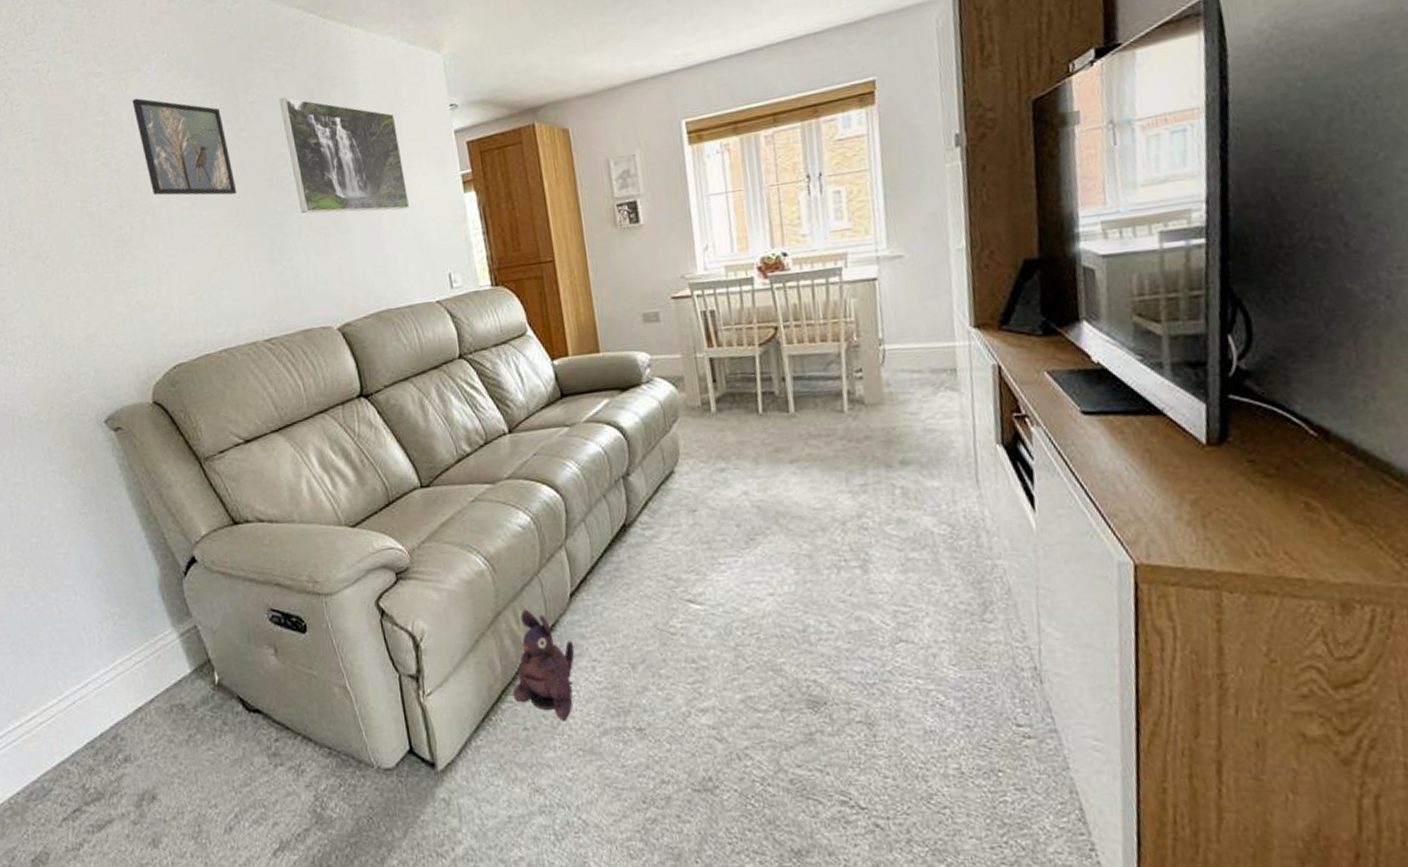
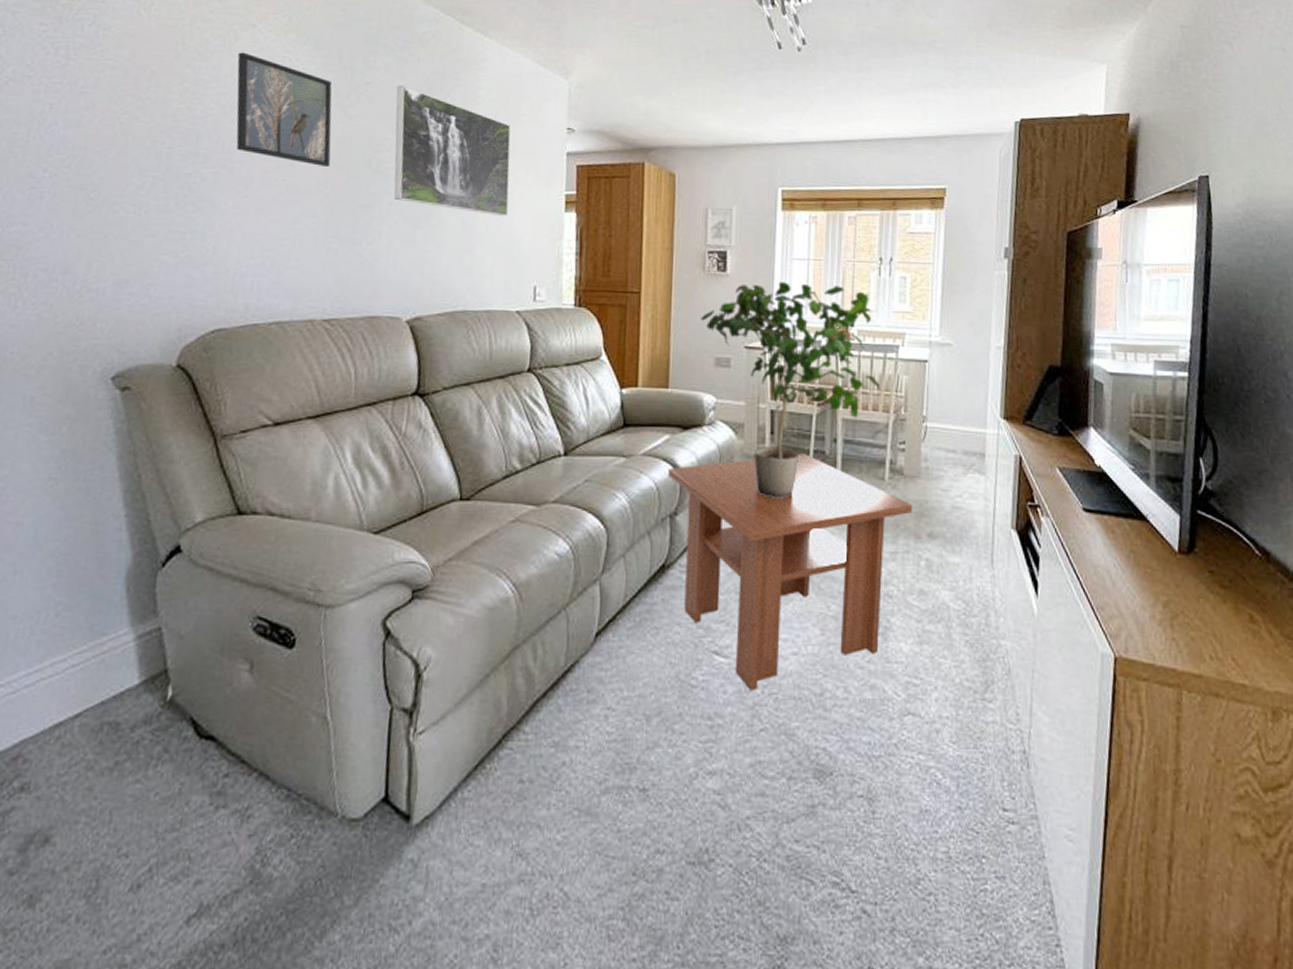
plush toy: present [512,609,575,721] -> none [514,645,590,775]
coffee table: none [613,397,880,633] -> present [668,453,913,691]
potted plant: none [620,214,826,447] -> present [700,282,880,499]

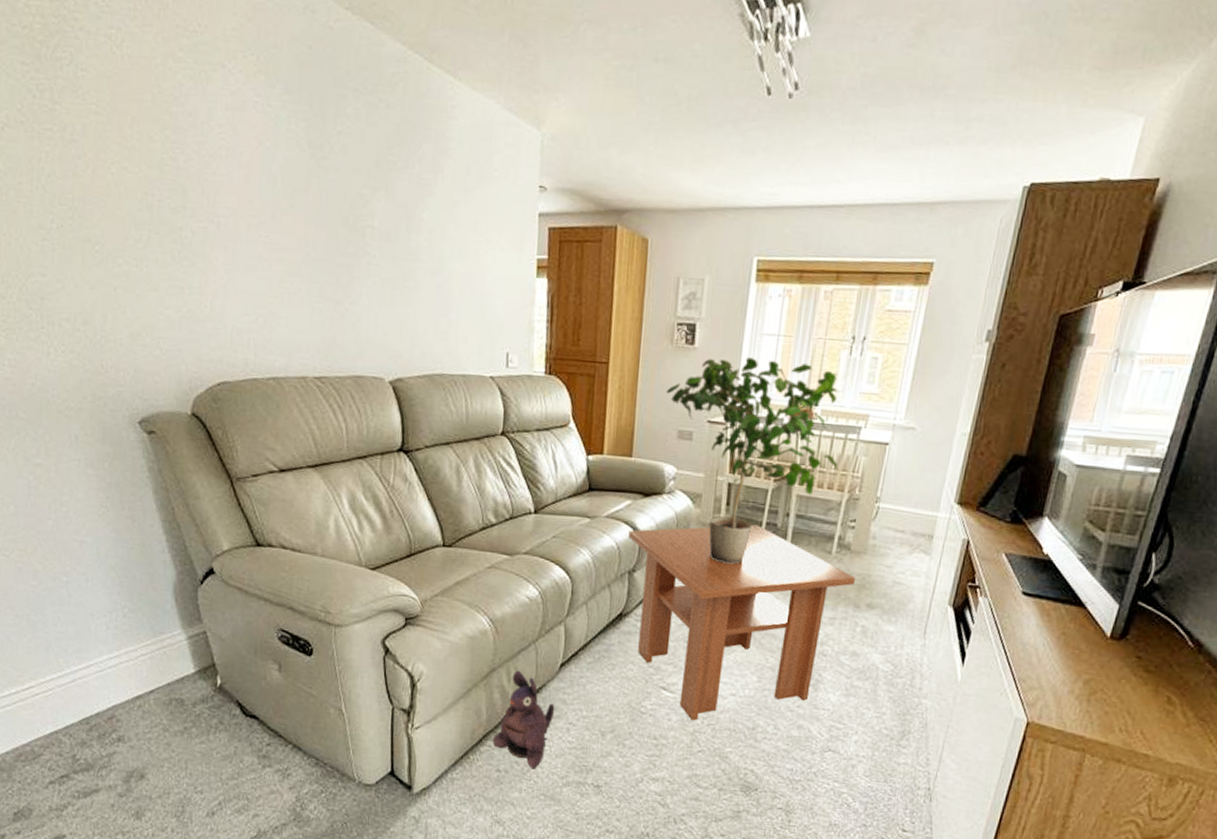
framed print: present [236,52,333,167] -> none [211,96,310,223]
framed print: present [394,85,511,217] -> none [368,135,483,281]
plush toy: none [514,645,590,775] -> present [492,670,555,770]

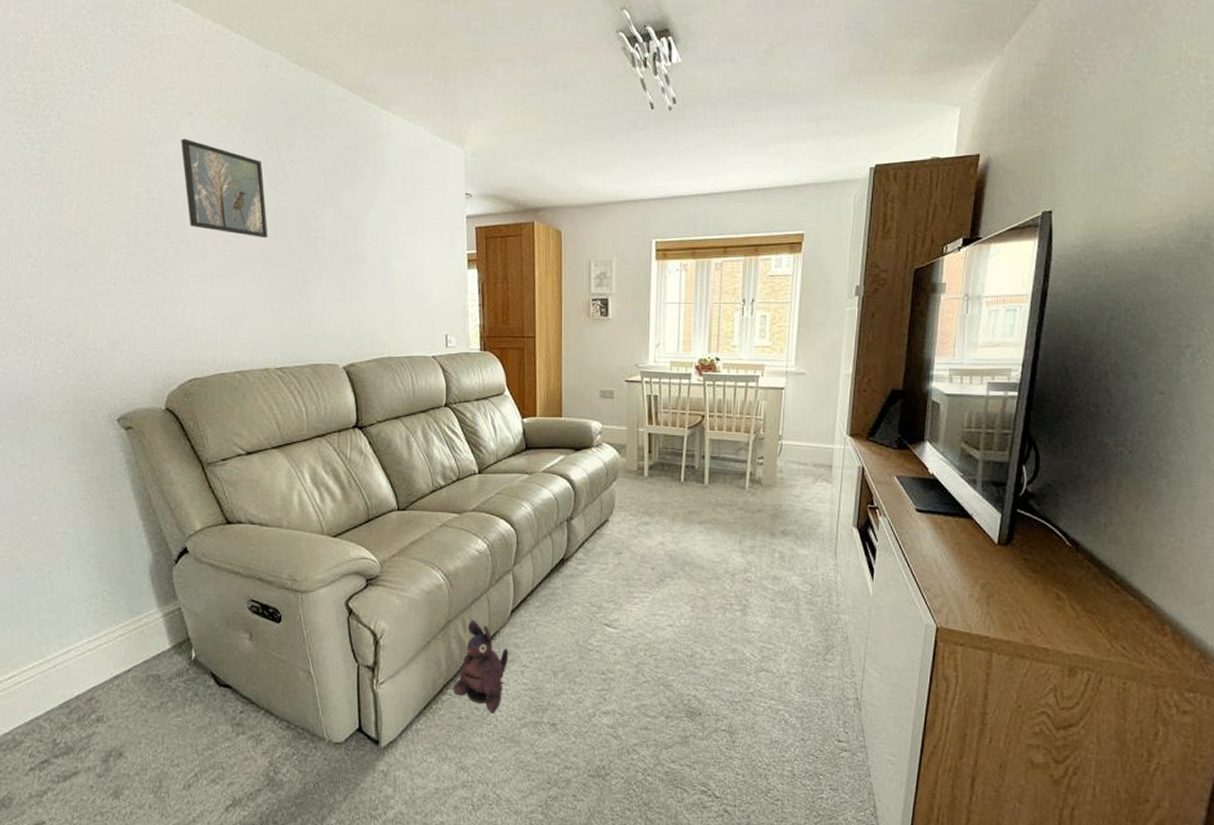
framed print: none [211,96,310,223] -> present [181,139,268,237]
coffee table: present [628,524,856,721] -> none [564,468,769,653]
potted plant: present [666,357,838,564] -> none [587,324,742,505]

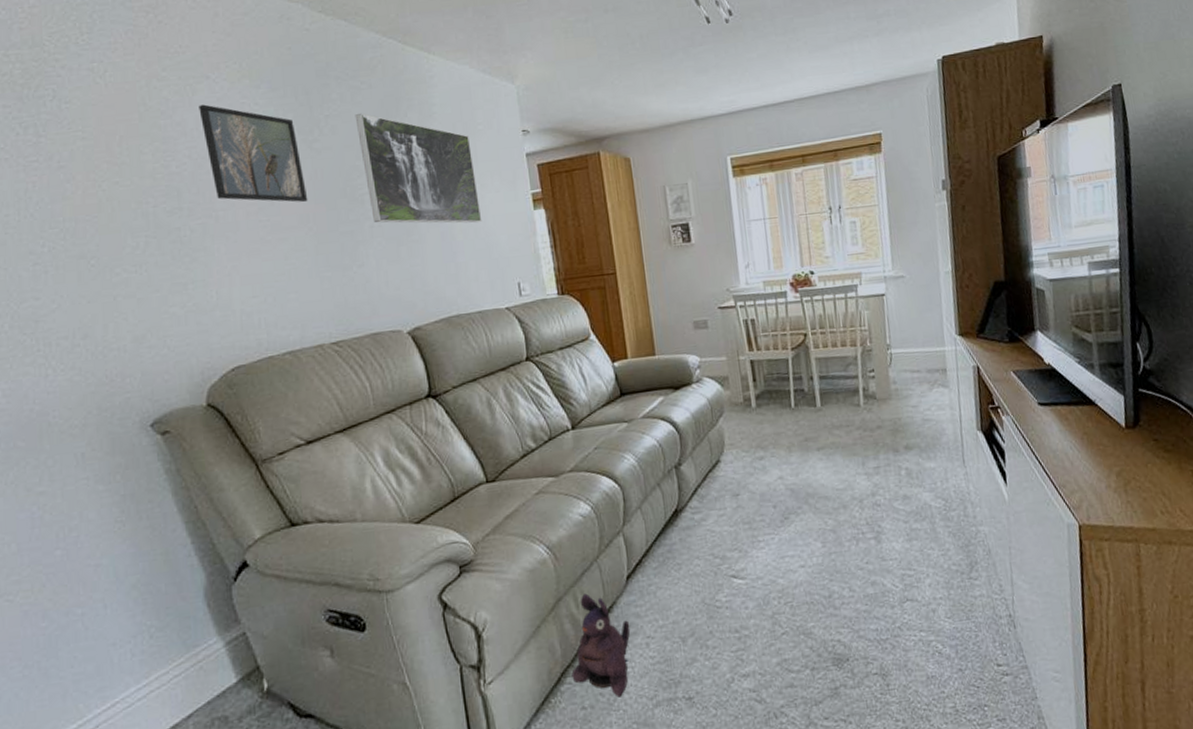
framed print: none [317,161,420,276] -> present [355,112,482,223]

